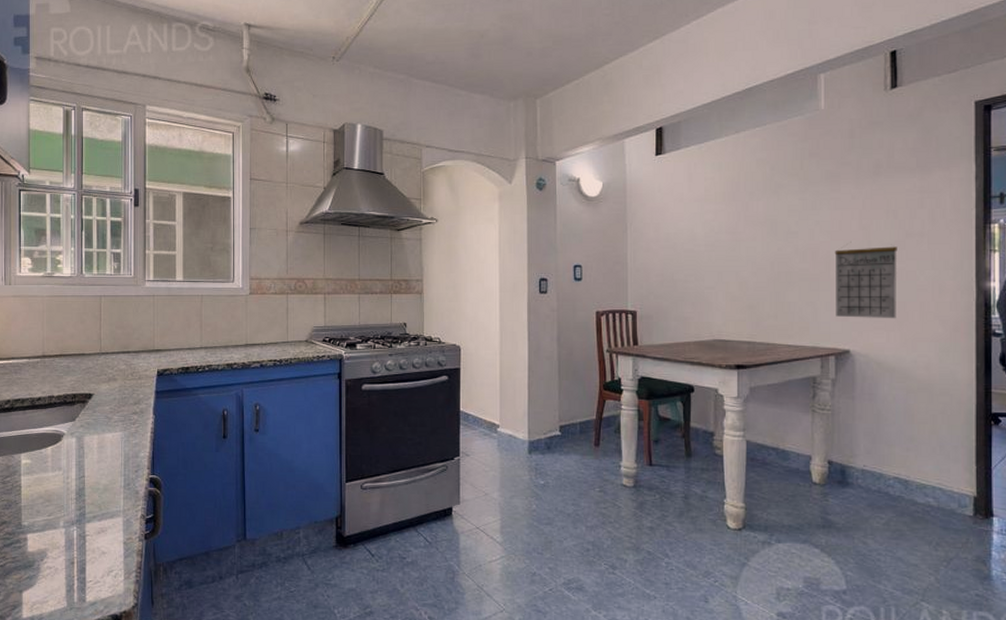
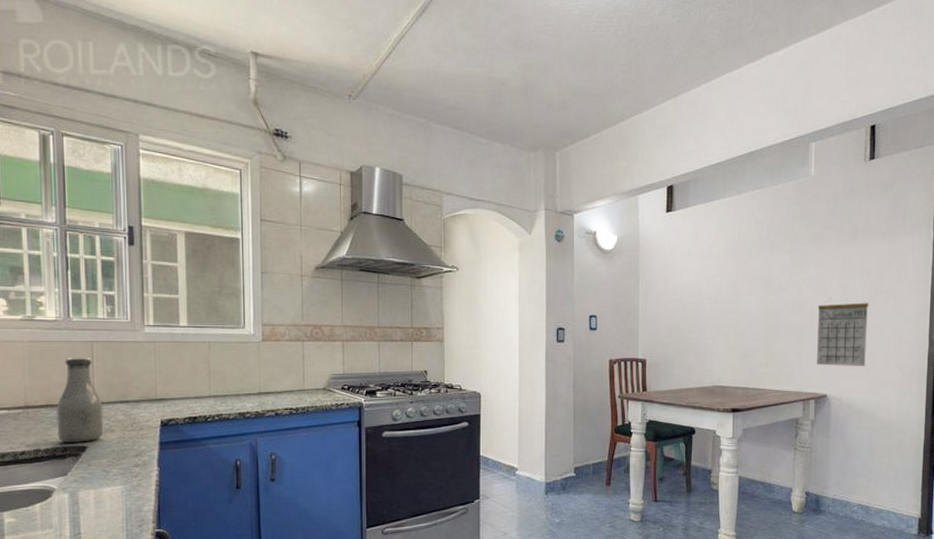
bottle: none [68,311,108,390] -> present [56,358,104,443]

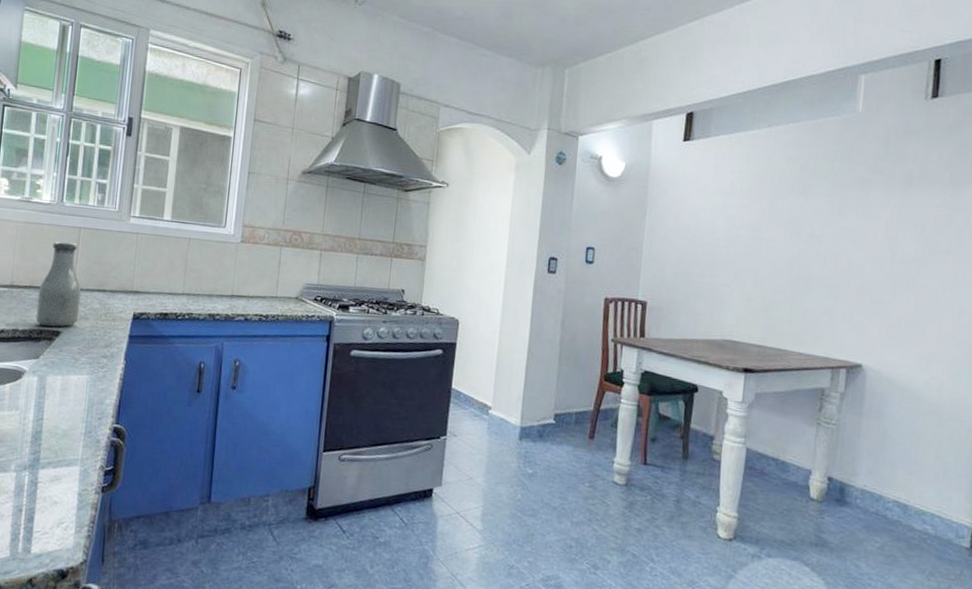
calendar: present [817,298,869,367] -> none [851,252,922,337]

